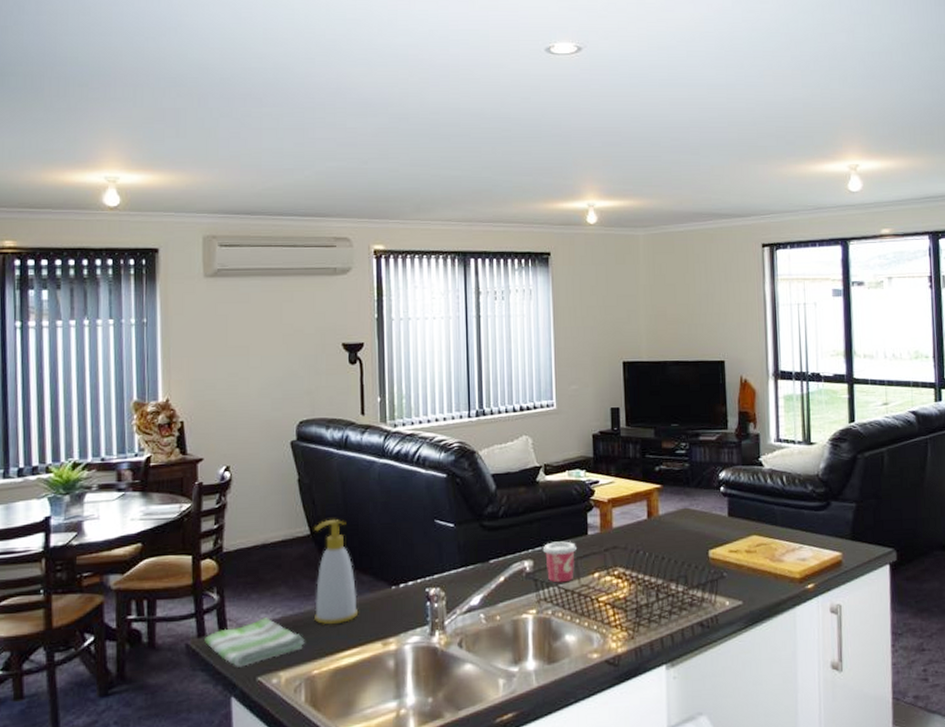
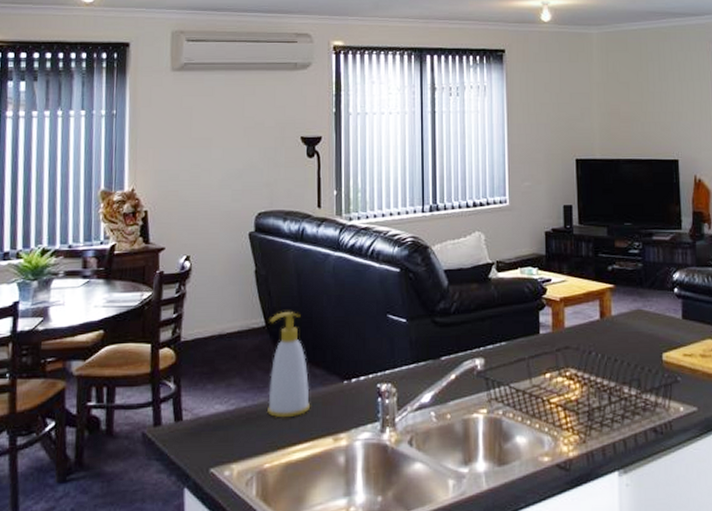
dish towel: present [205,617,305,667] -> none [160,408,257,458]
cup: present [542,541,576,583] -> none [494,340,528,383]

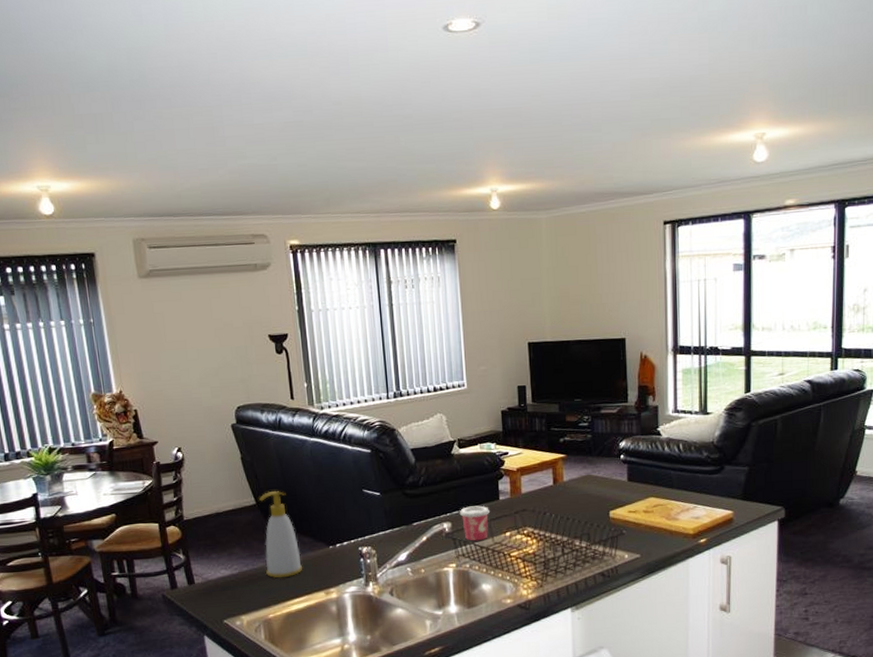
cup: none [494,340,528,383] -> present [459,505,490,541]

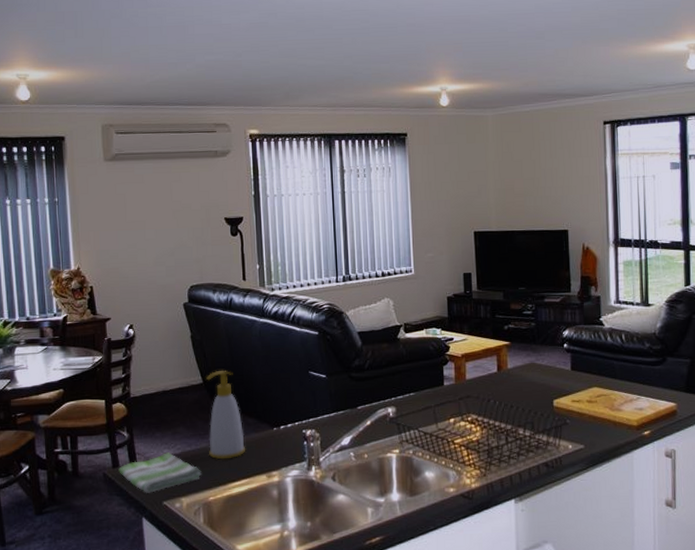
dish towel: none [177,573,260,613] -> present [118,452,202,493]
cup: present [459,505,490,541] -> none [404,391,434,427]

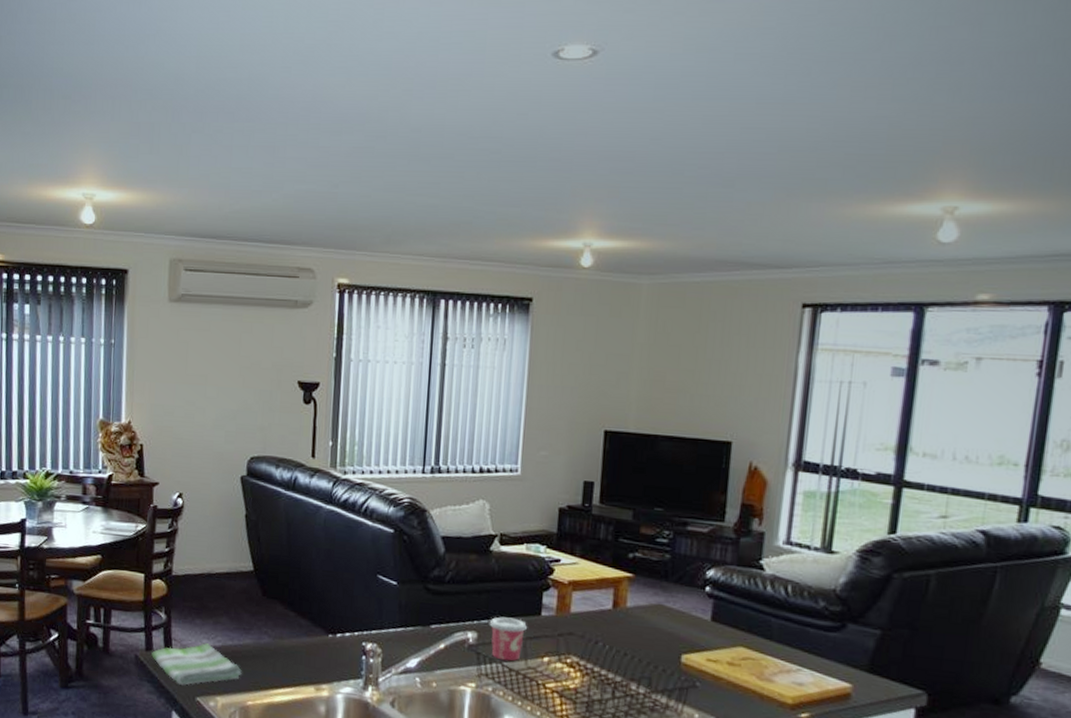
soap bottle: present [205,371,245,460] -> none [252,559,295,662]
cup: none [404,391,434,427] -> present [489,616,527,661]

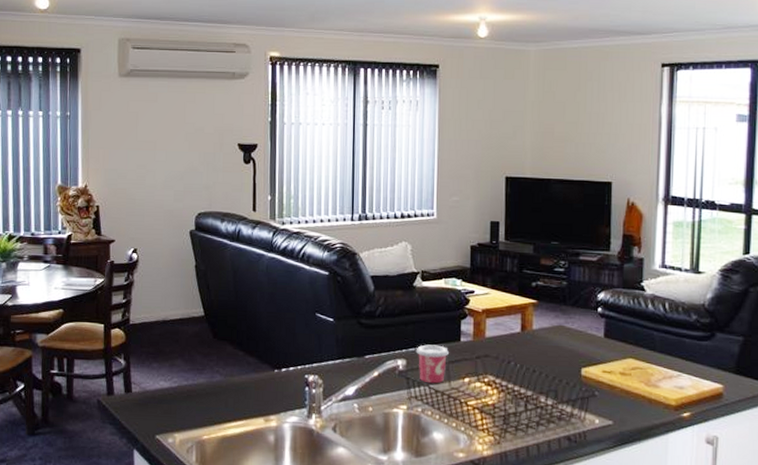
dish towel: present [151,643,242,685] -> none [113,385,197,425]

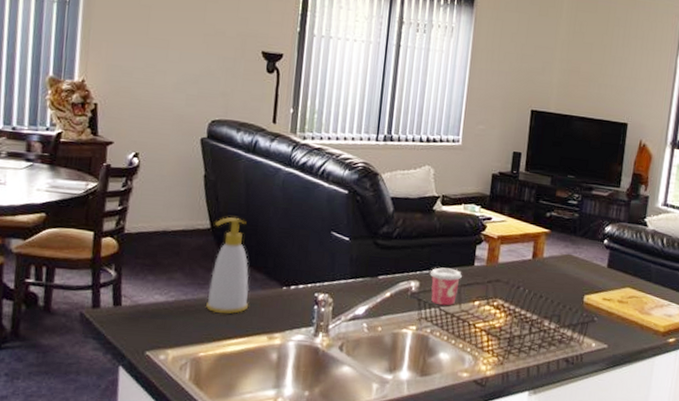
soap bottle: none [206,304,244,398] -> present [206,217,250,314]

